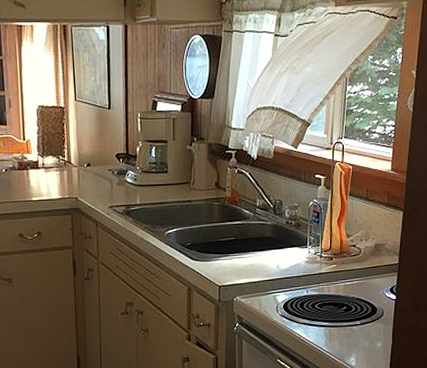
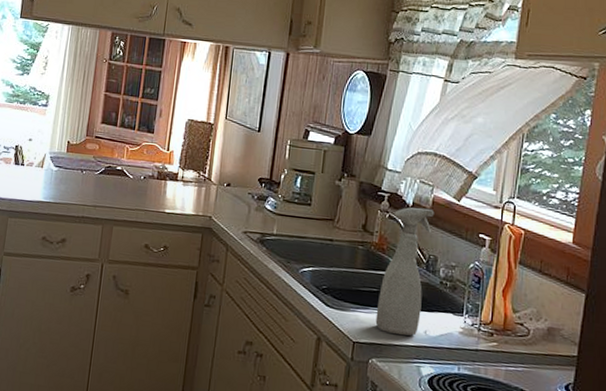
spray bottle: none [235,159,277,273] -> present [375,207,435,336]

